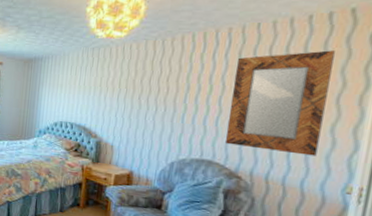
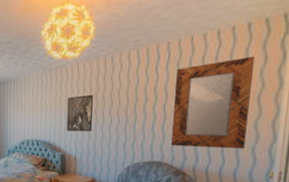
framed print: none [105,78,138,119] -> present [67,94,93,131]

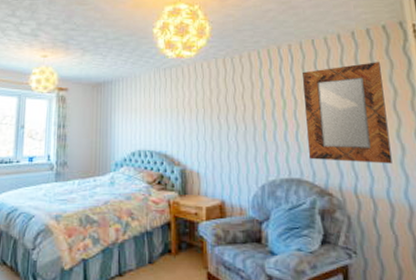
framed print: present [67,94,93,131] -> none [185,97,215,140]

